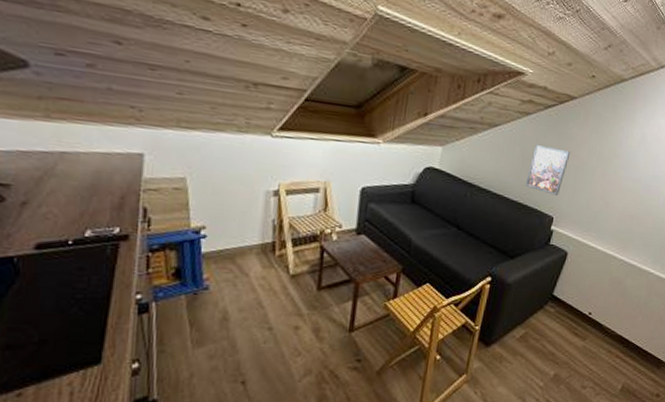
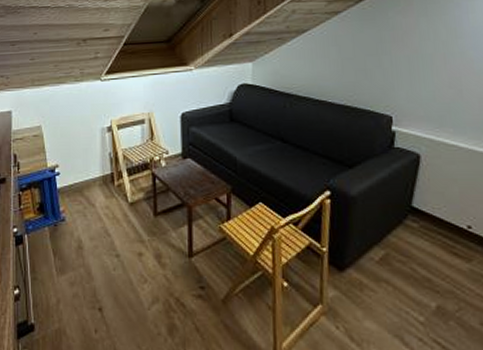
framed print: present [525,144,571,196] -> none [349,41,398,92]

